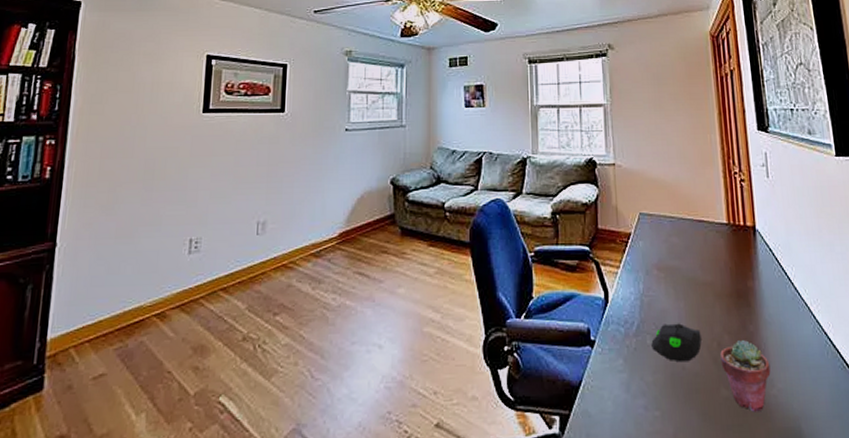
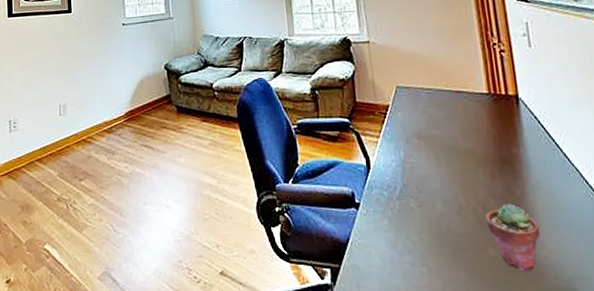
computer mouse: present [651,323,702,362] -> none [415,188,466,224]

